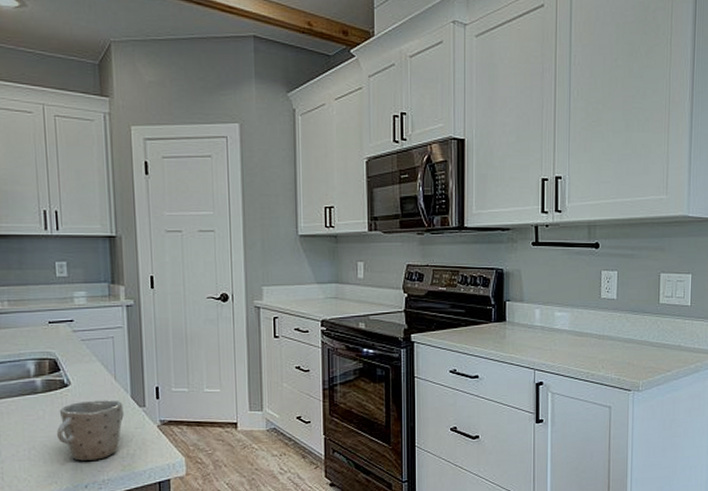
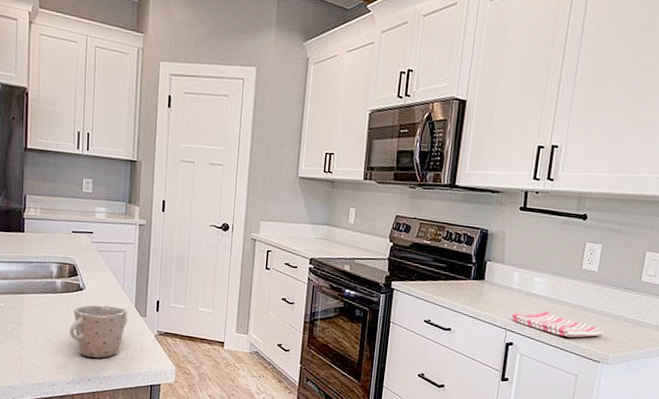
dish towel: none [538,344,630,369] -> present [511,310,603,338]

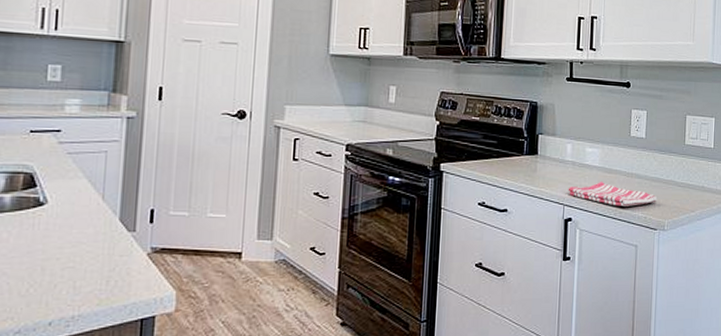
mug: present [69,305,128,358] -> none [20,222,109,293]

